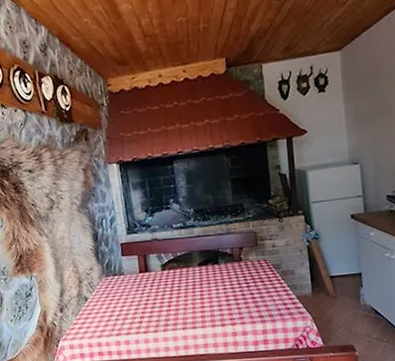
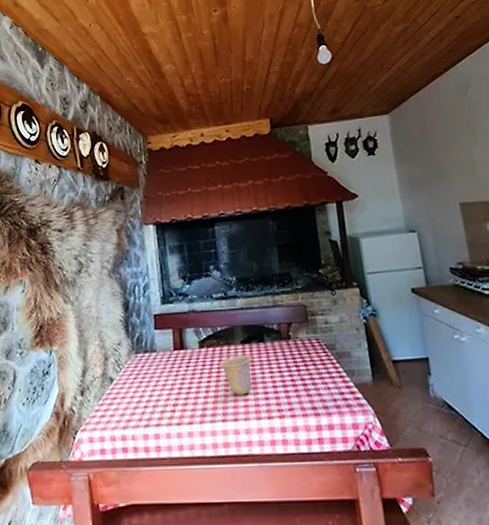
cup: none [180,275,208,308] -> present [220,355,252,395]

